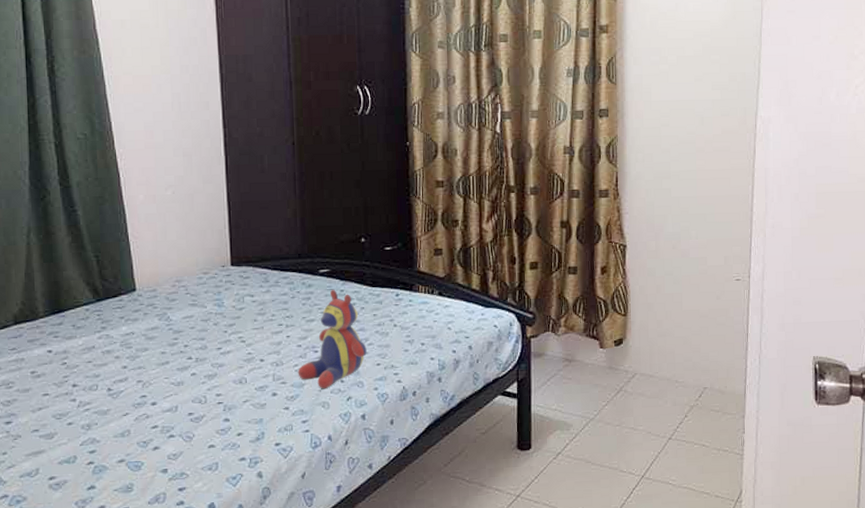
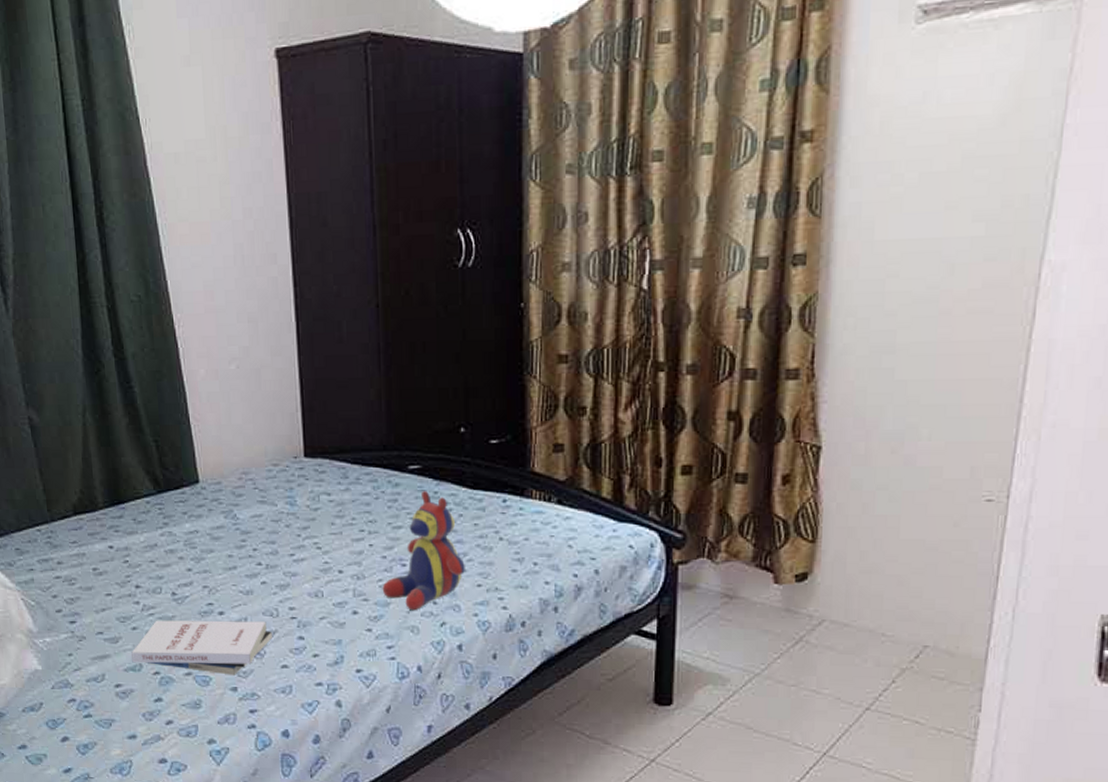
books: none [66,408,201,459] -> present [131,620,272,675]

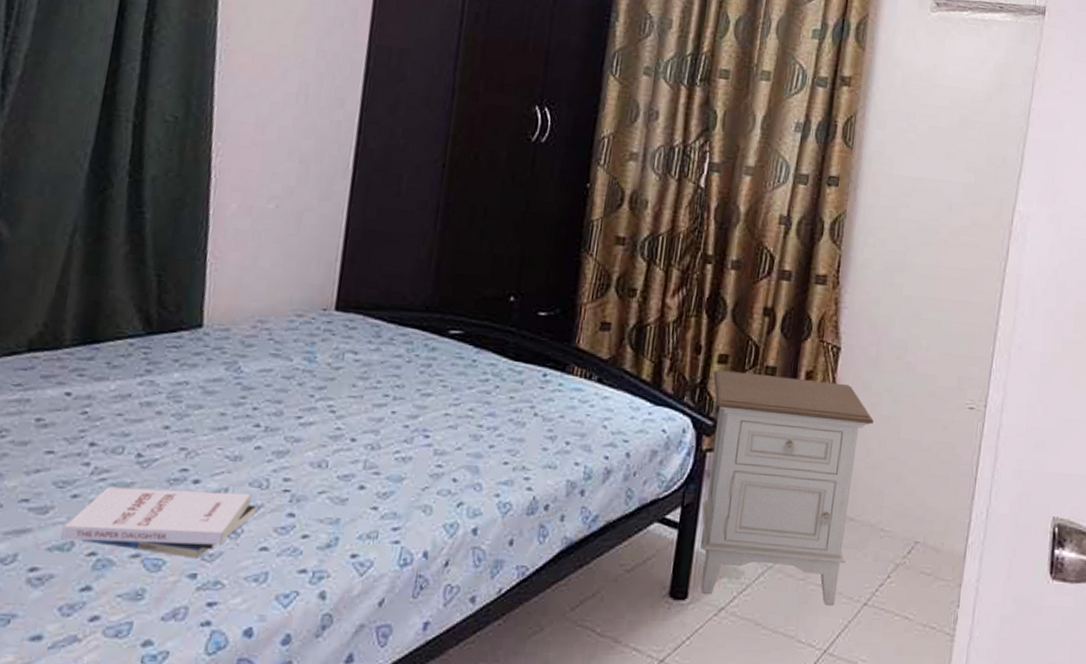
stuffed animal: present [382,491,465,611] -> none [397,358,494,488]
nightstand: none [677,481,866,711] -> present [700,370,874,606]

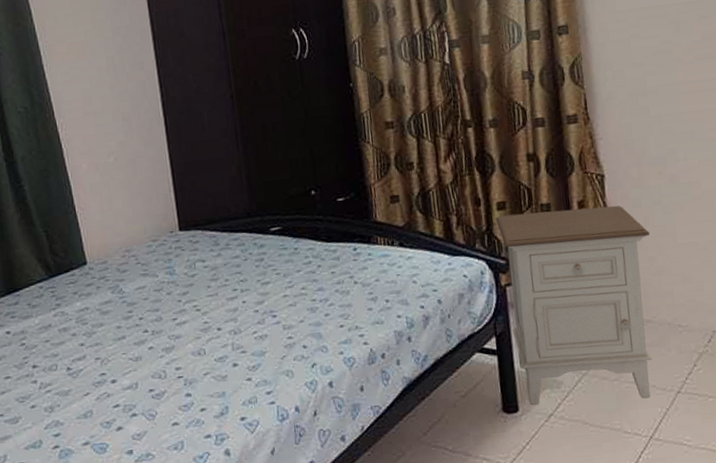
books: present [61,486,257,559] -> none [31,384,162,440]

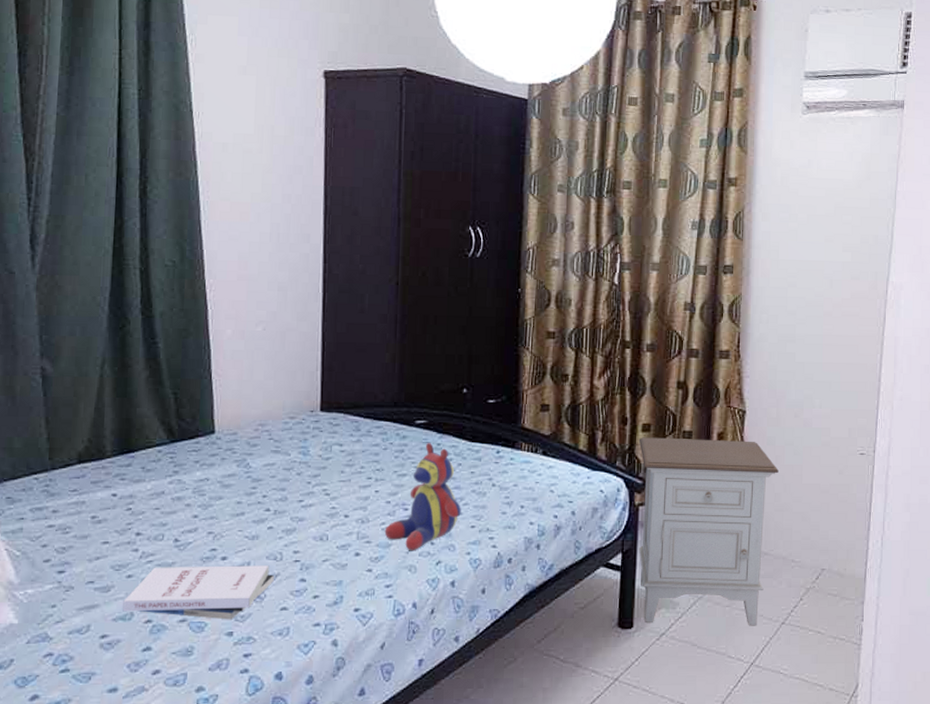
books: none [31,384,162,440] -> present [123,565,274,620]
stuffed animal: none [257,248,328,357] -> present [384,443,461,551]

